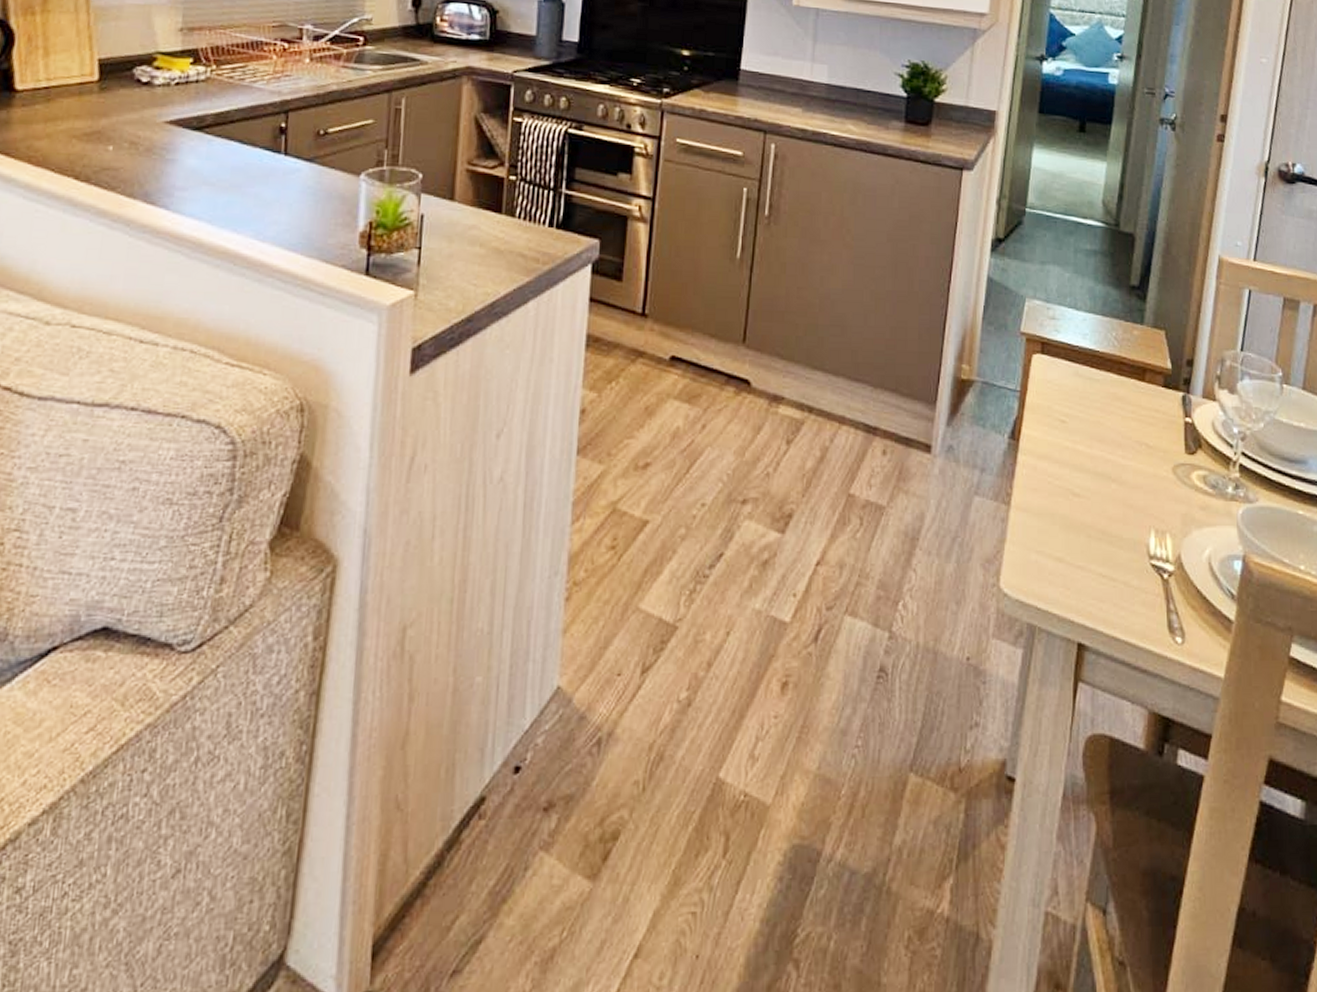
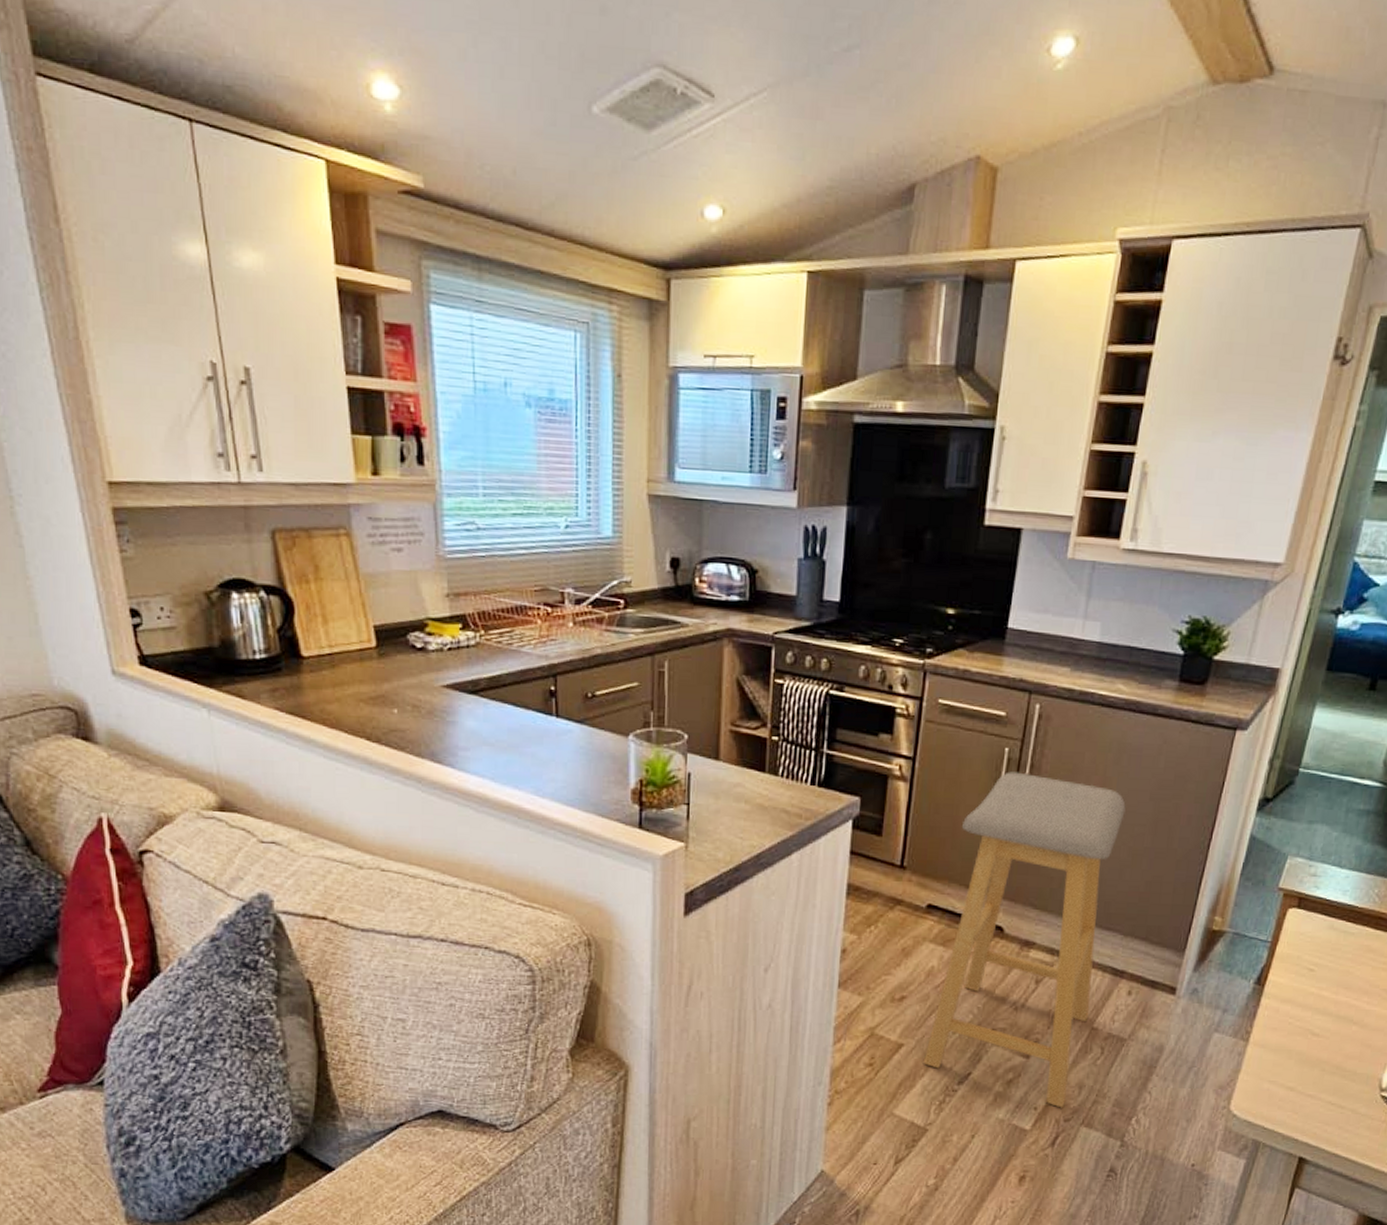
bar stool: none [670,212,865,594] -> present [923,772,1126,1108]

